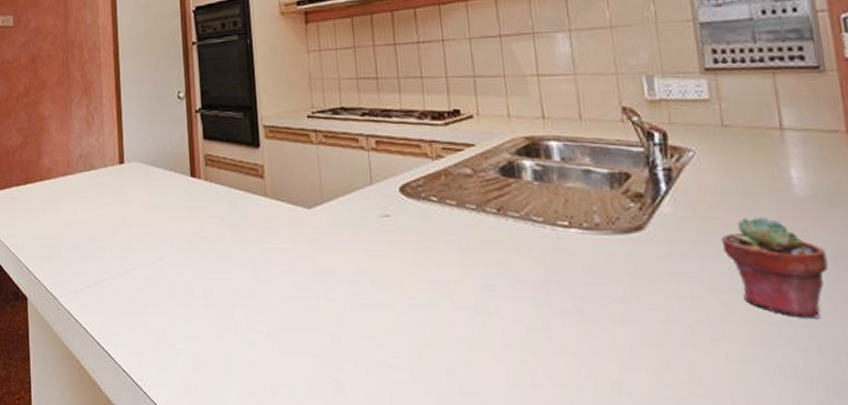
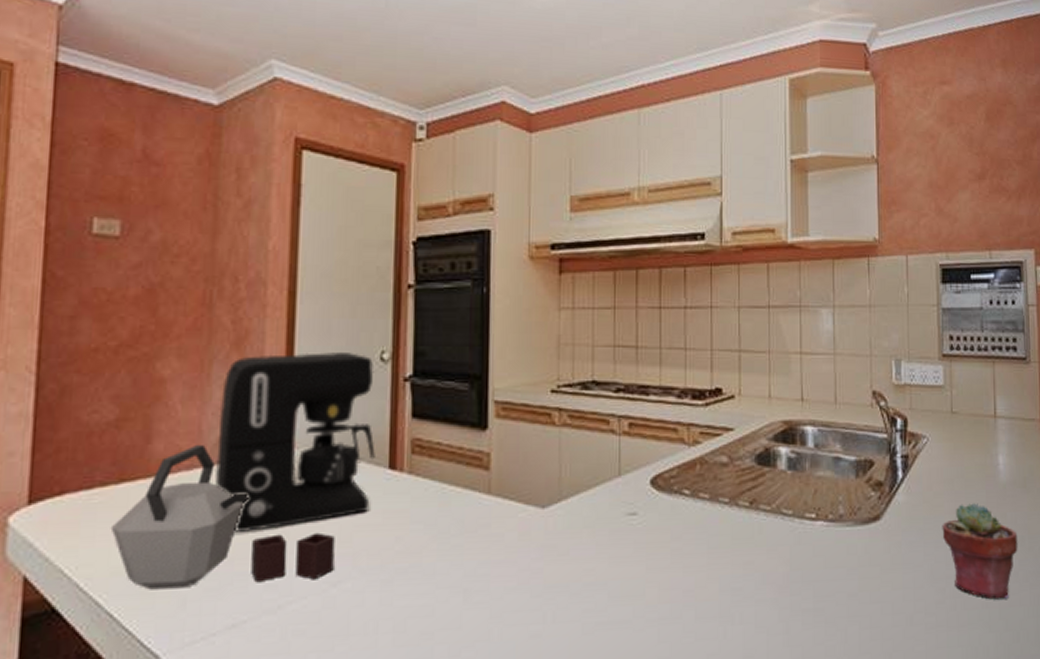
kettle: none [23,159,159,255] -> present [110,444,335,590]
coffee maker: none [79,93,180,218] -> present [214,352,375,532]

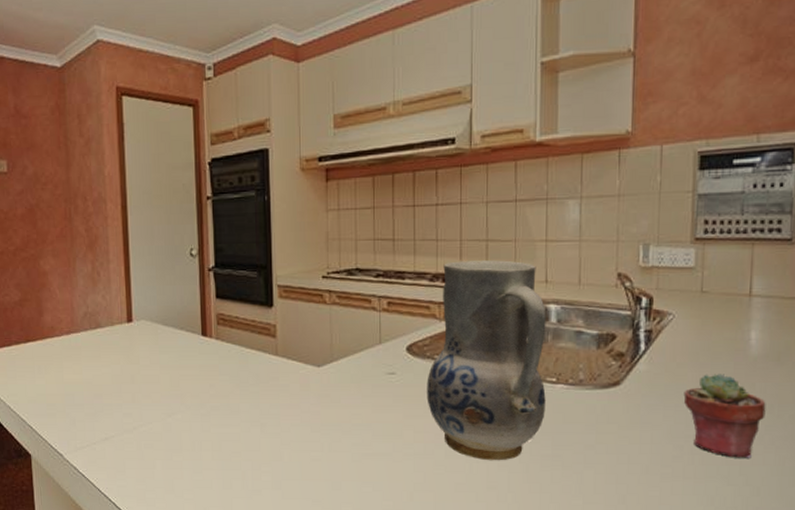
kettle: present [110,444,335,590] -> none [24,317,168,413]
coffee maker: present [214,352,375,532] -> none [83,250,191,377]
vase: none [673,374,805,622] -> present [427,260,546,461]

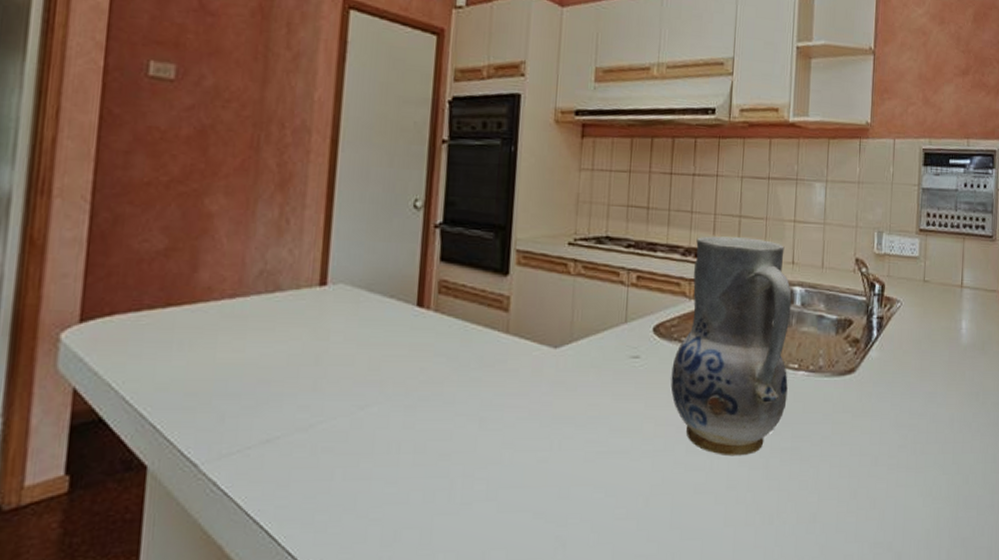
potted succulent: present [683,374,766,458] -> none [908,362,974,446]

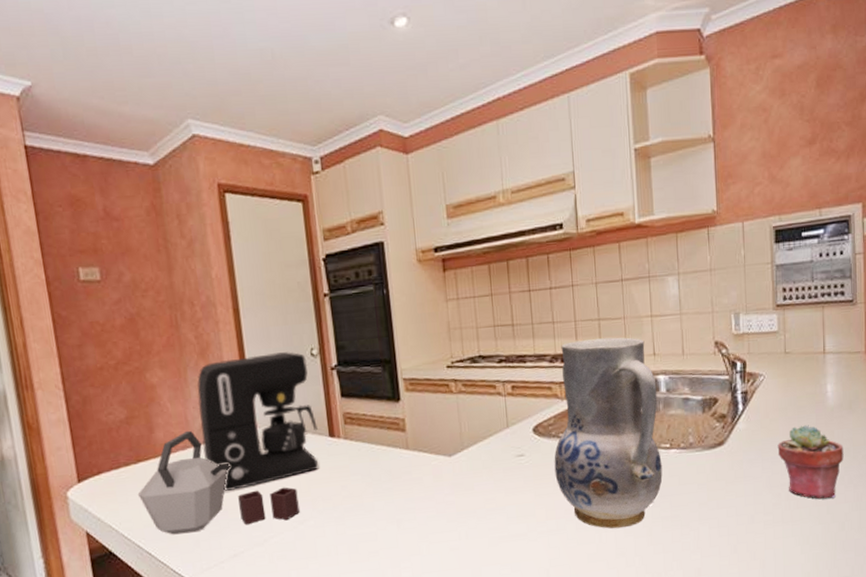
kettle: none [156,275,365,405] -> present [137,430,300,535]
coffee maker: none [255,196,408,357] -> present [197,351,319,491]
potted succulent: none [908,362,974,446] -> present [777,425,844,499]

